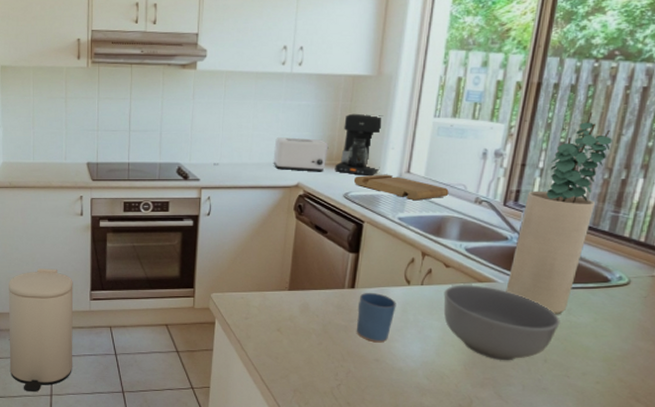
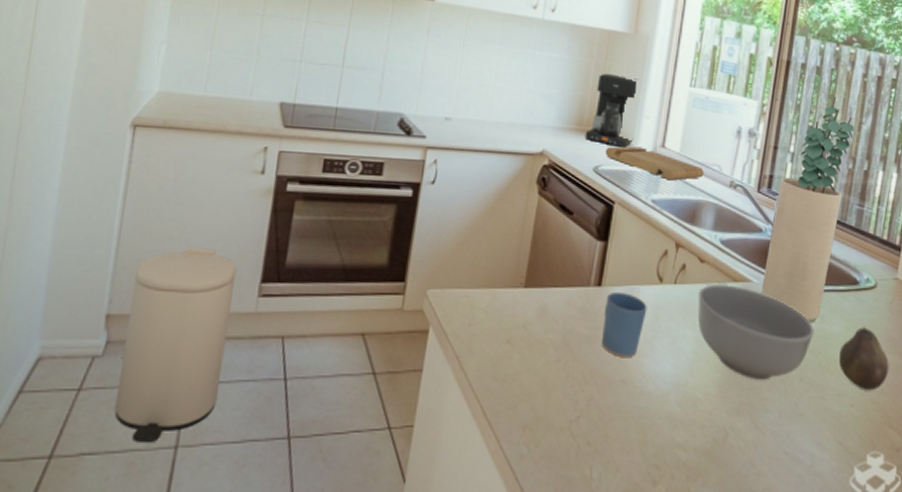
toaster: present [273,137,329,172] -> none [515,93,580,139]
fruit: none [584,317,640,371] -> present [838,326,889,391]

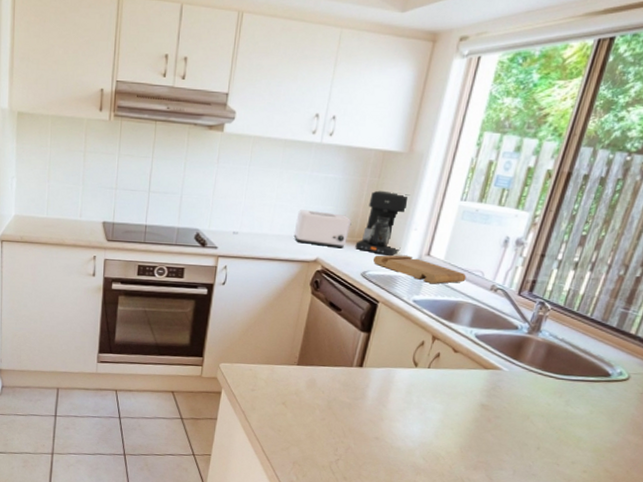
pedal bin: present [115,247,237,442] -> none [12,327,81,450]
toaster: none [515,93,580,139] -> present [293,210,352,249]
mug: present [601,293,647,357] -> none [359,372,402,421]
bowl: present [697,284,814,380] -> none [446,370,558,446]
vase: present [761,96,854,323] -> none [509,206,633,405]
fruit: present [838,326,889,391] -> none [577,411,629,462]

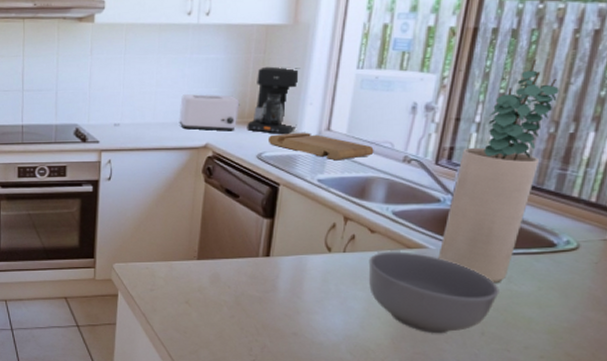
bowl: none [446,370,558,446] -> present [368,251,499,334]
vase: none [509,206,633,405] -> present [438,59,559,284]

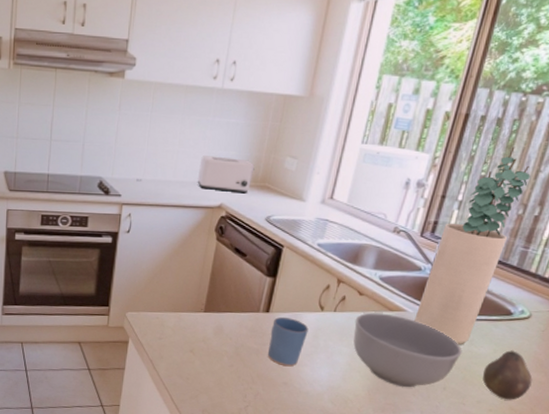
coffee maker: present [247,66,301,135] -> none [259,134,312,201]
cutting board: present [267,132,374,161] -> none [276,199,369,228]
mug: none [271,262,316,314] -> present [267,317,309,366]
fruit: none [527,285,590,345] -> present [482,349,532,400]

